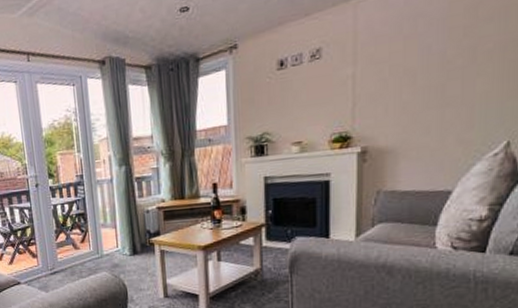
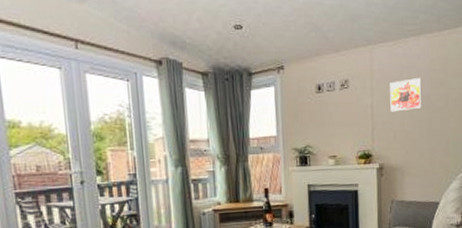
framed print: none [381,29,433,81] -> present [389,78,422,112]

